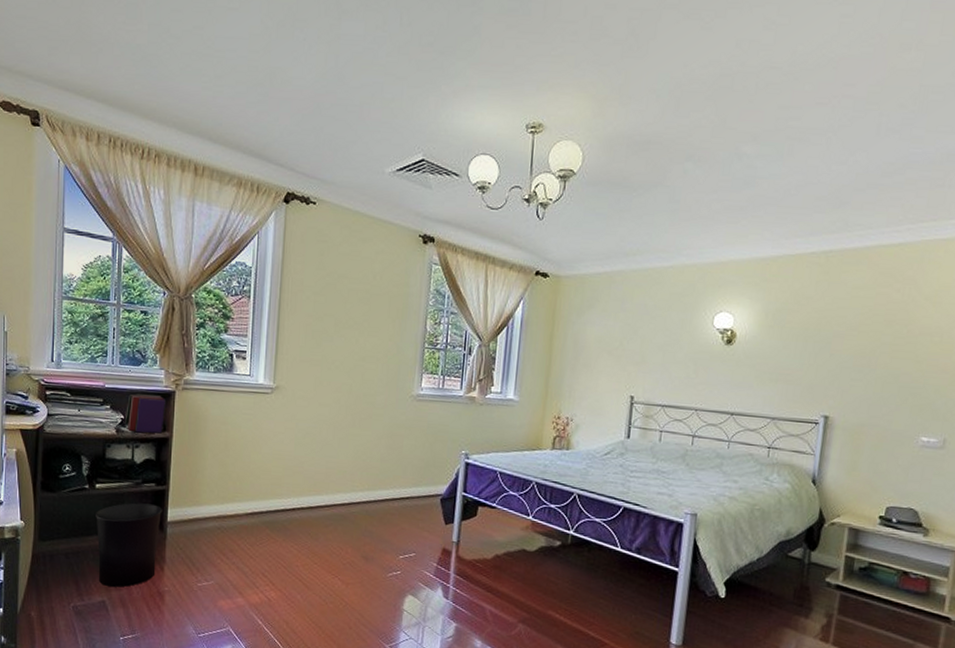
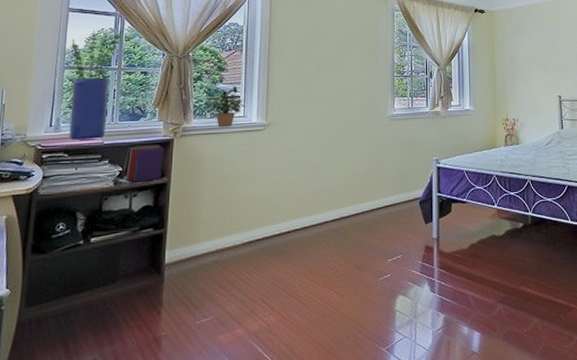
vase: none [68,257,121,381] -> present [69,30,123,140]
waste bin: present [96,503,163,587] -> none [90,249,160,343]
potted plant: none [206,339,251,386] -> present [202,86,245,128]

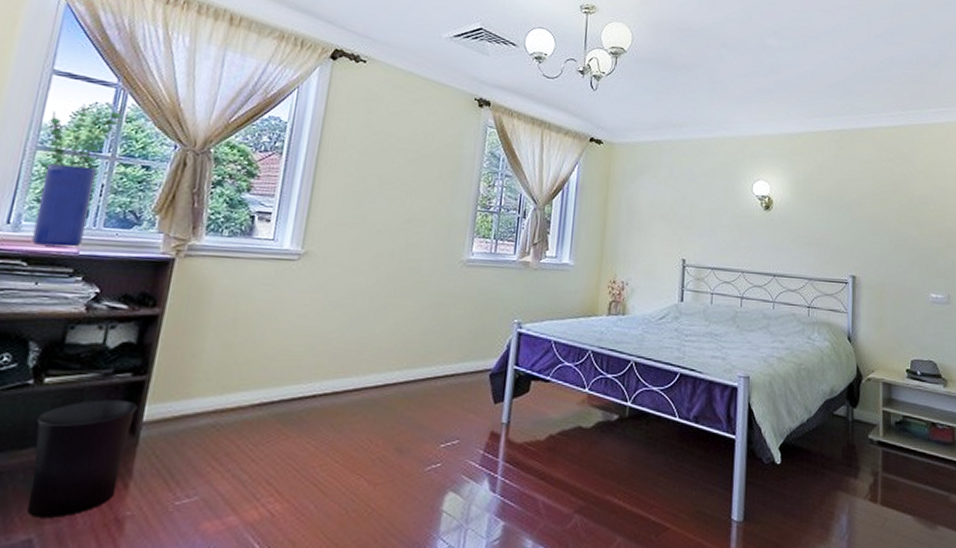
waste bin: none [90,249,160,343] -> present [27,399,138,517]
books: present [122,145,165,182] -> none [99,262,162,310]
potted plant: present [202,86,245,128] -> none [219,199,277,252]

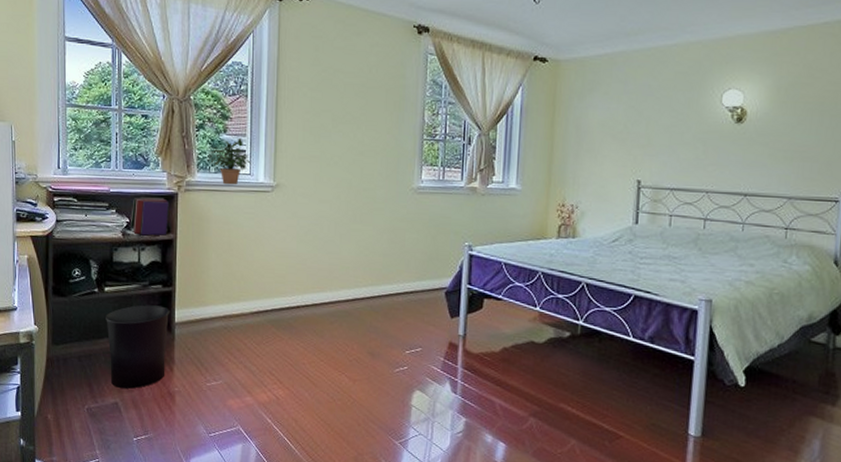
vase: present [31,104,124,247] -> none [71,64,120,186]
books: none [99,262,162,310] -> present [129,197,170,236]
potted plant: none [219,199,277,252] -> present [206,139,251,185]

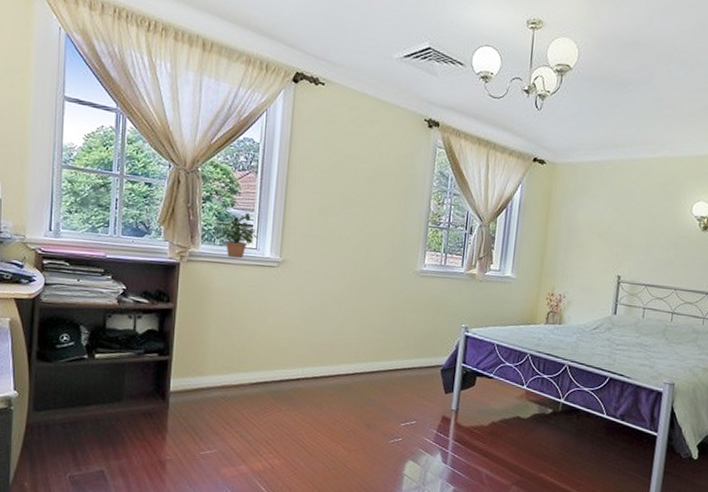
waste bin: present [106,305,170,389] -> none [95,373,165,457]
books: present [129,197,170,236] -> none [126,265,171,305]

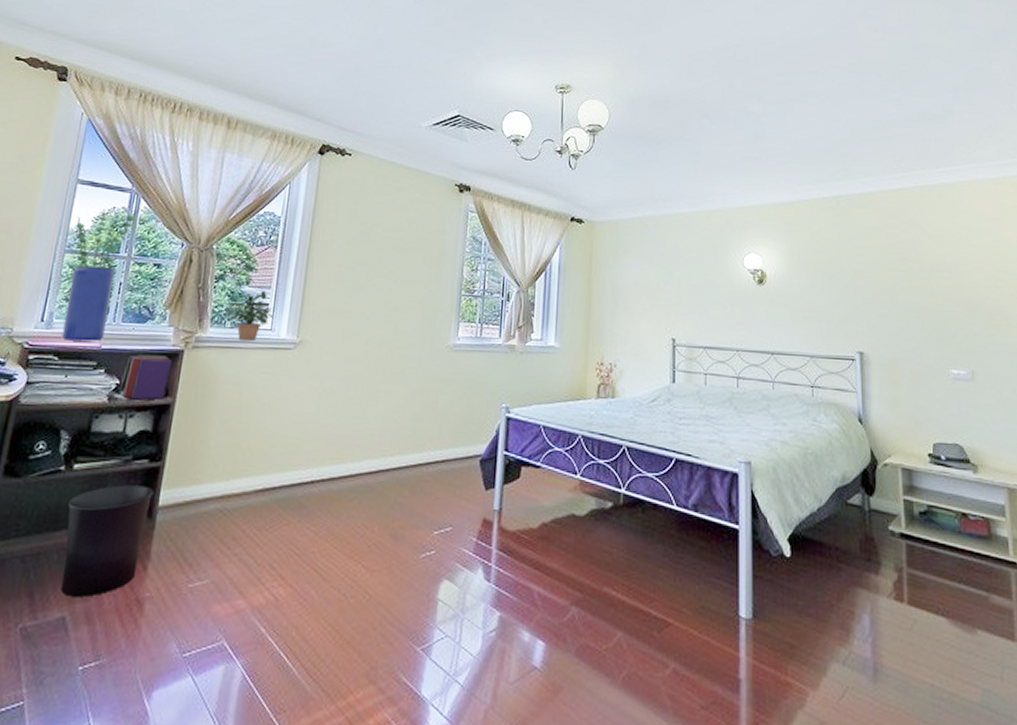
vase: none [68,127,124,251] -> present [61,209,137,342]
waste bin: none [95,373,165,457] -> present [61,485,154,597]
books: none [126,265,171,305] -> present [119,355,173,400]

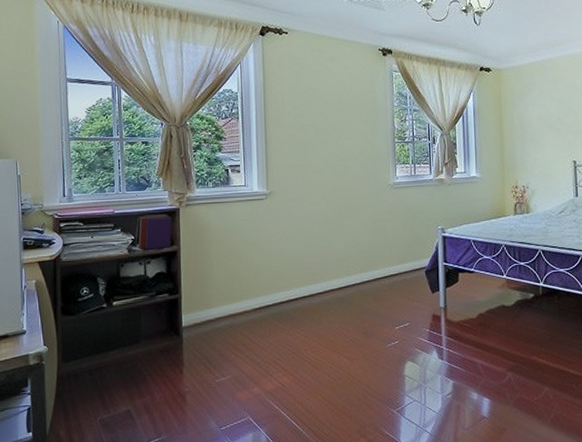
vase: present [61,209,137,342] -> none [73,100,120,210]
waste bin: present [61,485,154,597] -> none [115,313,177,395]
potted plant: present [222,291,274,342] -> none [204,155,245,197]

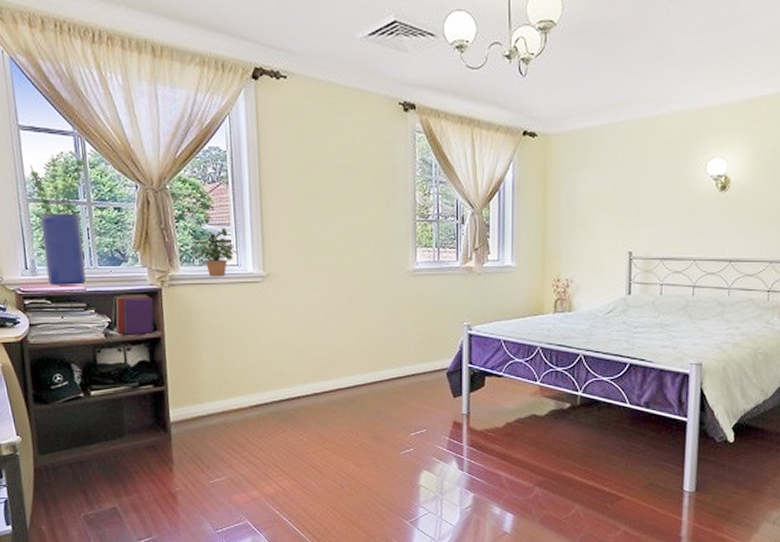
vase: none [73,100,120,210] -> present [29,155,86,285]
potted plant: none [204,155,245,197] -> present [189,228,238,277]

